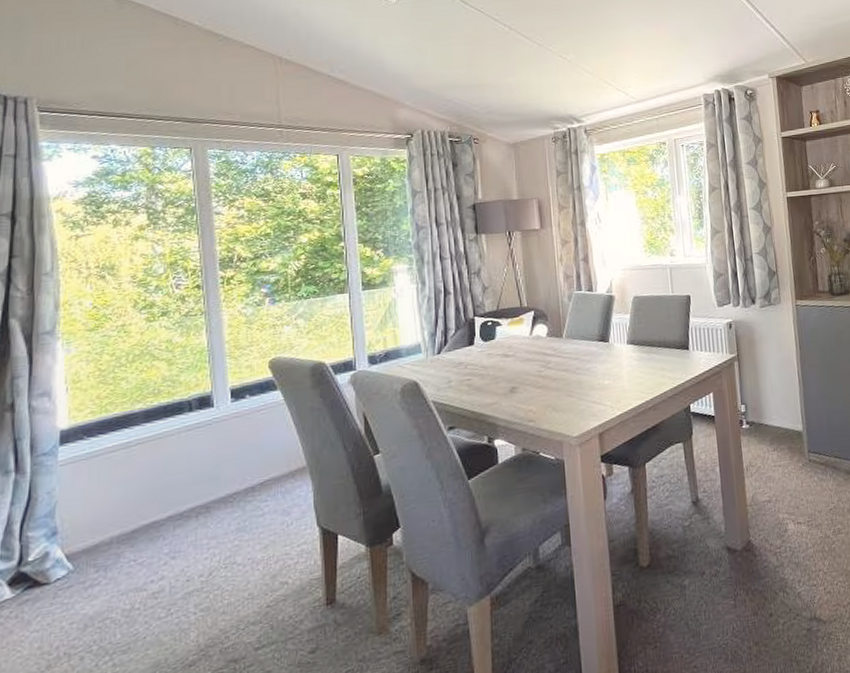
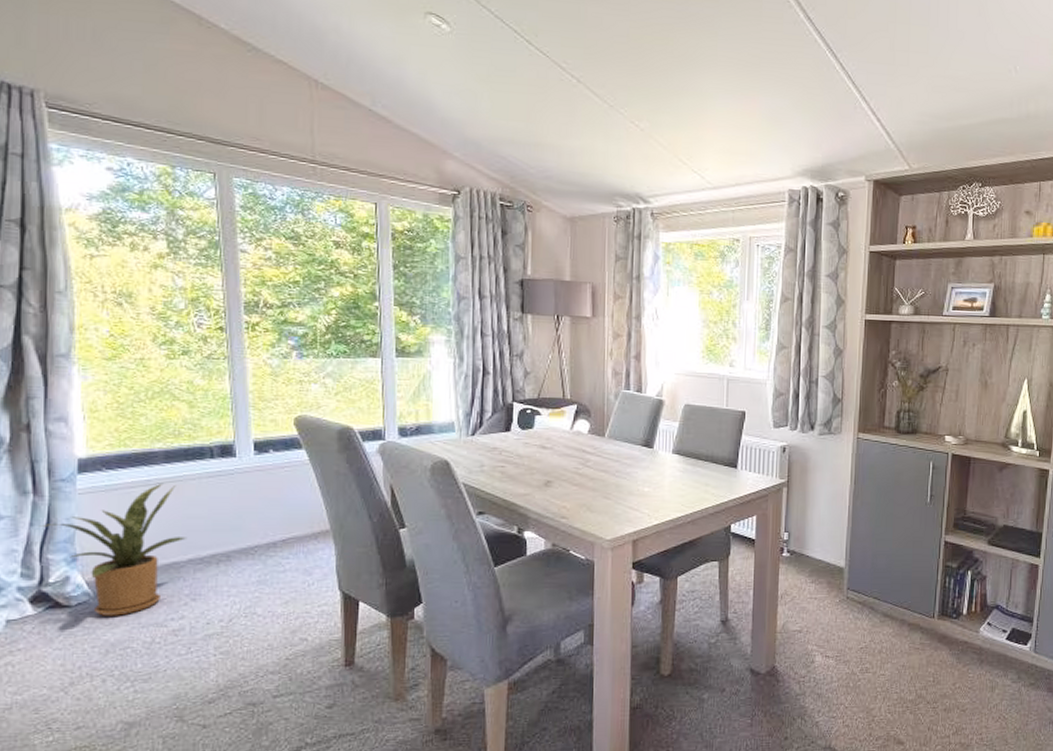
house plant: none [20,442,166,589] -> present [39,483,186,616]

